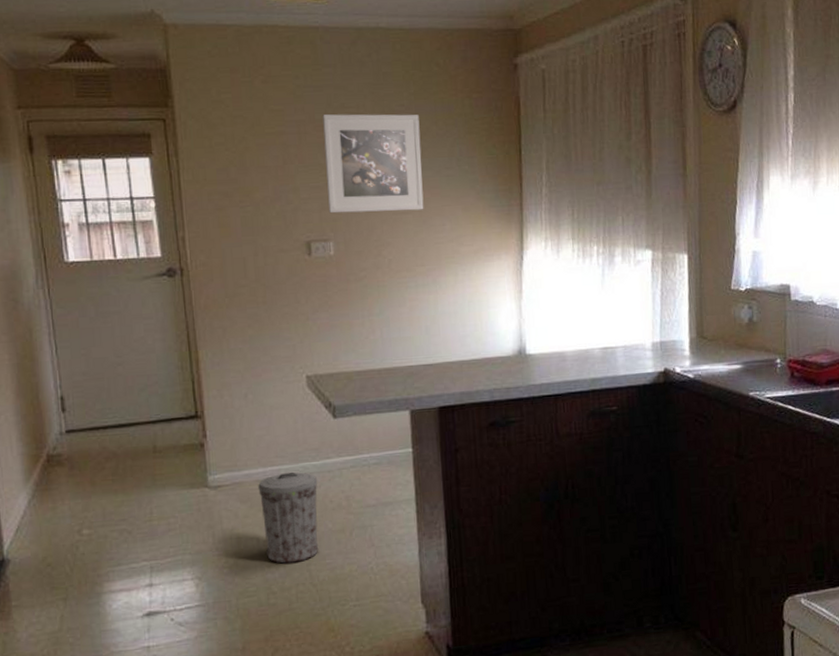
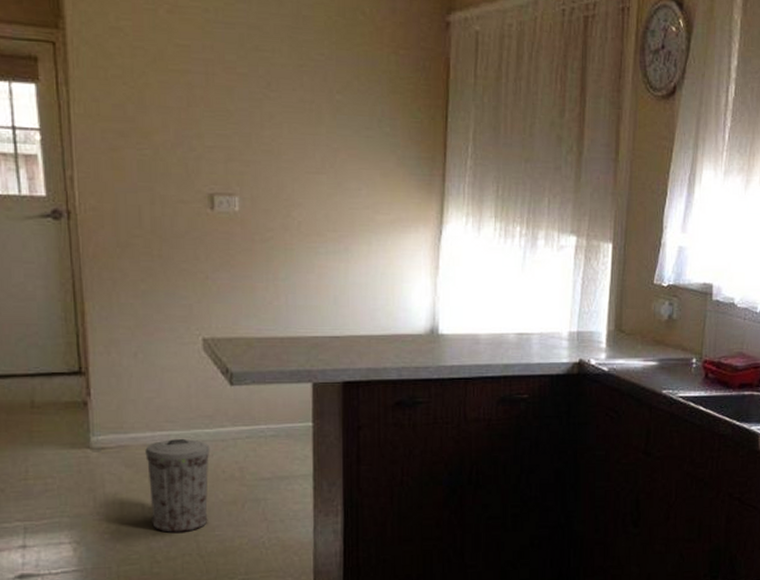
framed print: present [322,113,424,214] -> none [234,54,340,171]

